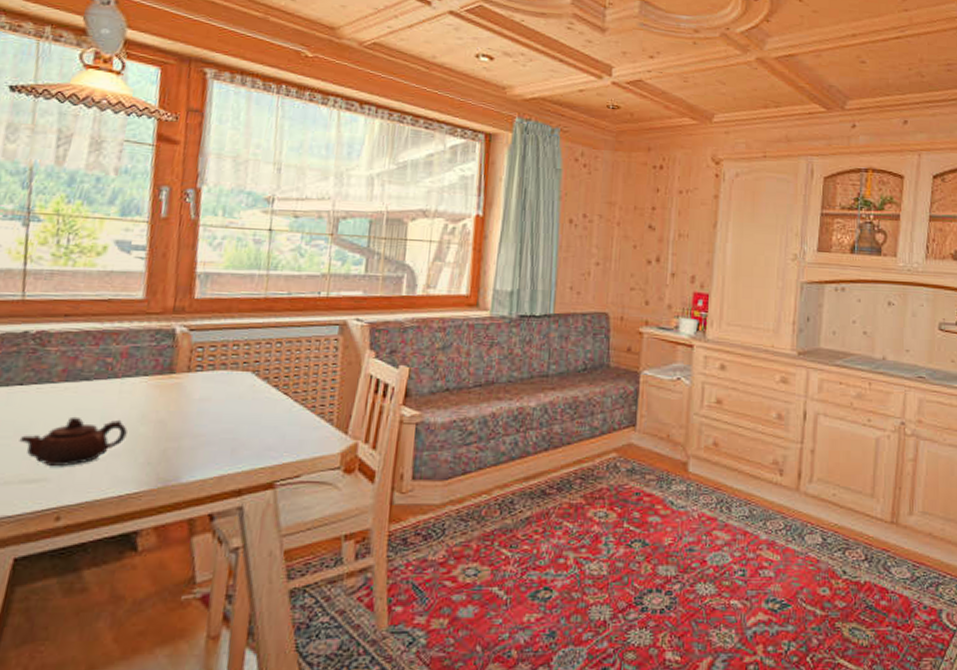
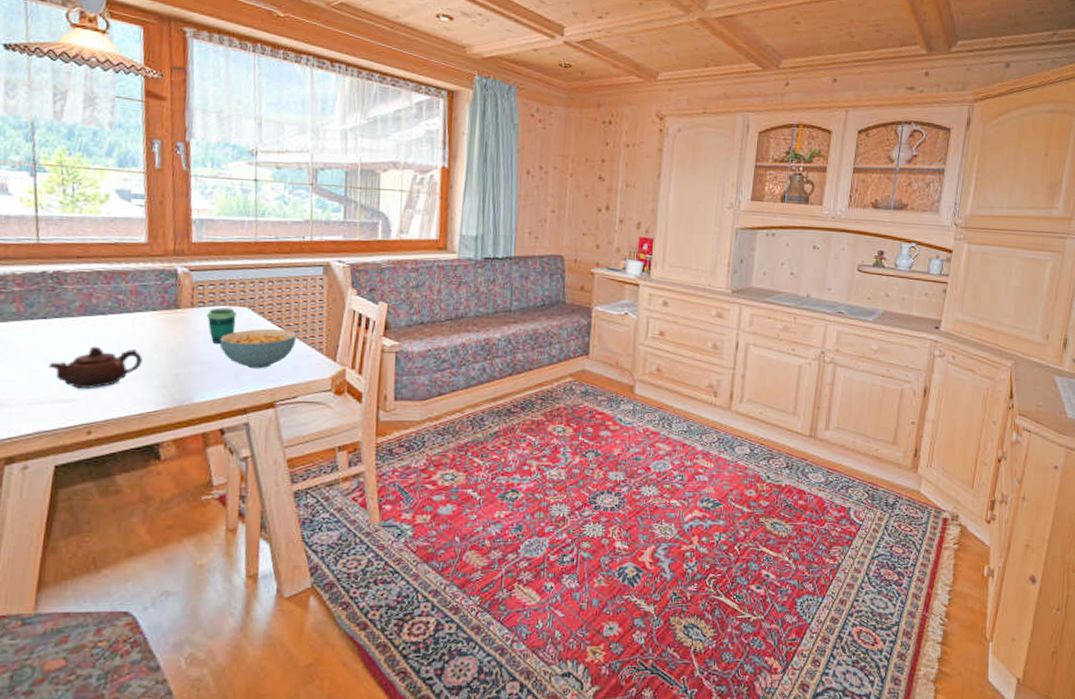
cup: none [204,372,238,415] -> present [207,308,237,345]
cereal bowl: none [216,396,305,443] -> present [219,328,297,369]

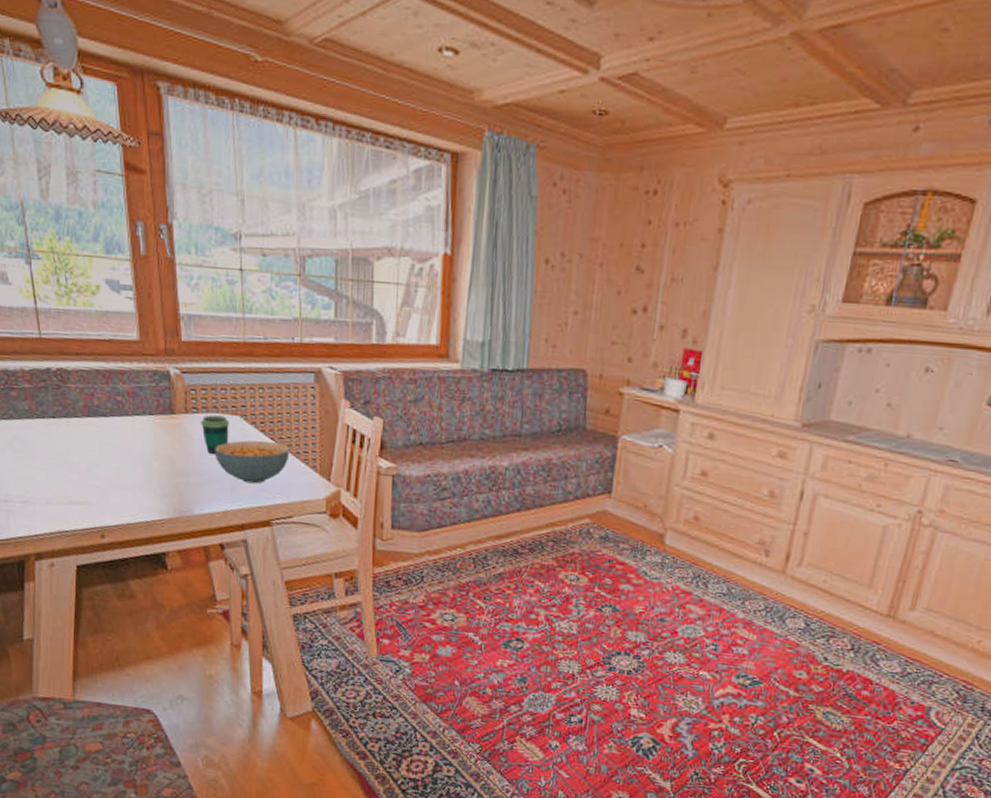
teapot: present [48,346,143,389] -> none [62,449,144,492]

